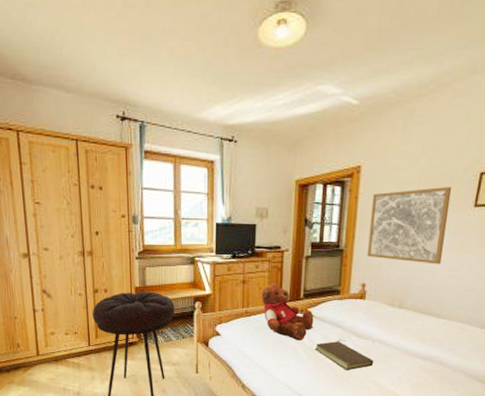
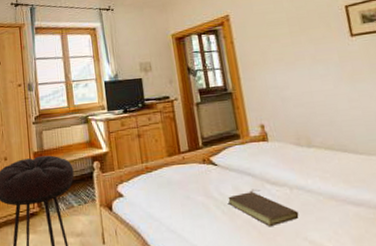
teddy bear: present [261,284,314,341] -> none [158,134,221,195]
wall art: present [367,187,452,265] -> none [247,22,337,97]

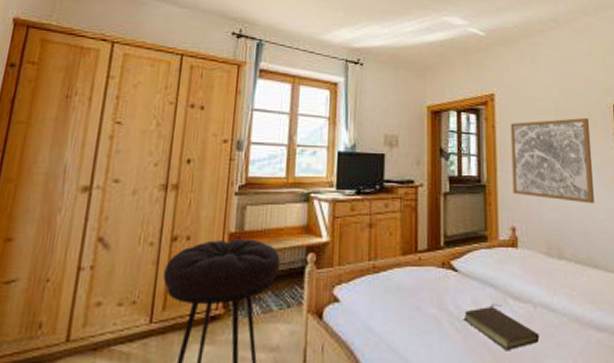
wall art: none [247,22,337,97] -> present [510,118,594,204]

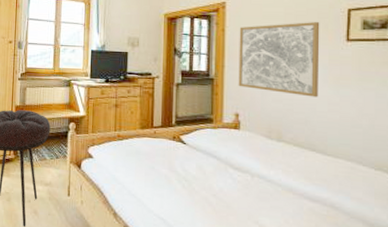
book: present [464,303,540,351] -> none [190,170,255,207]

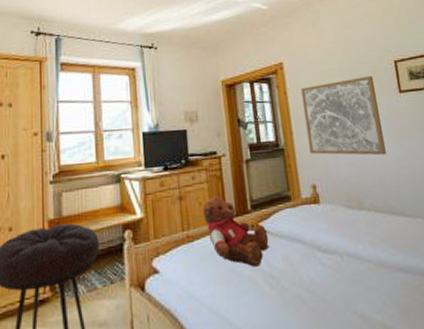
teddy bear: none [133,109,187,169] -> present [202,196,270,267]

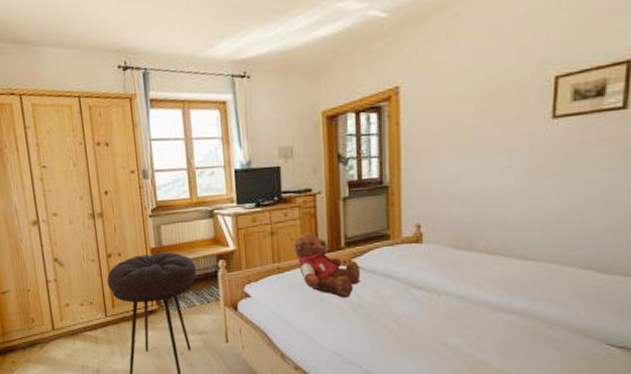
wall art: present [300,76,386,156] -> none [417,98,519,194]

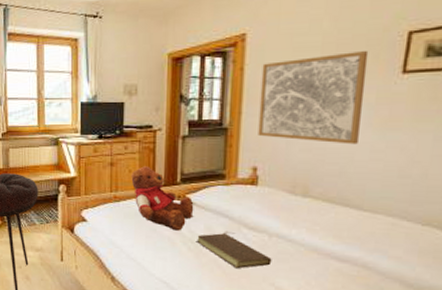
book: none [366,293,442,332] -> present [197,231,272,269]
wall art: none [417,98,519,194] -> present [258,51,369,145]

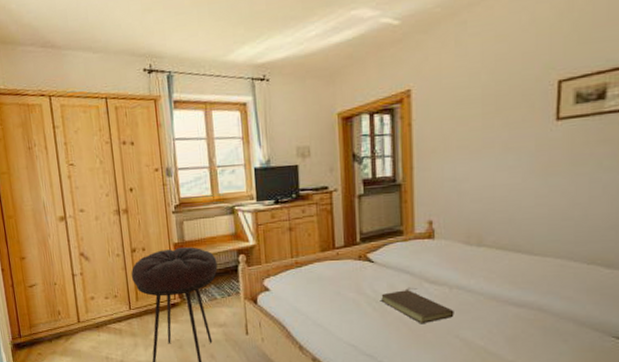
teddy bear: present [131,166,194,231] -> none [311,228,376,292]
wall art: present [258,51,369,145] -> none [429,101,525,192]

